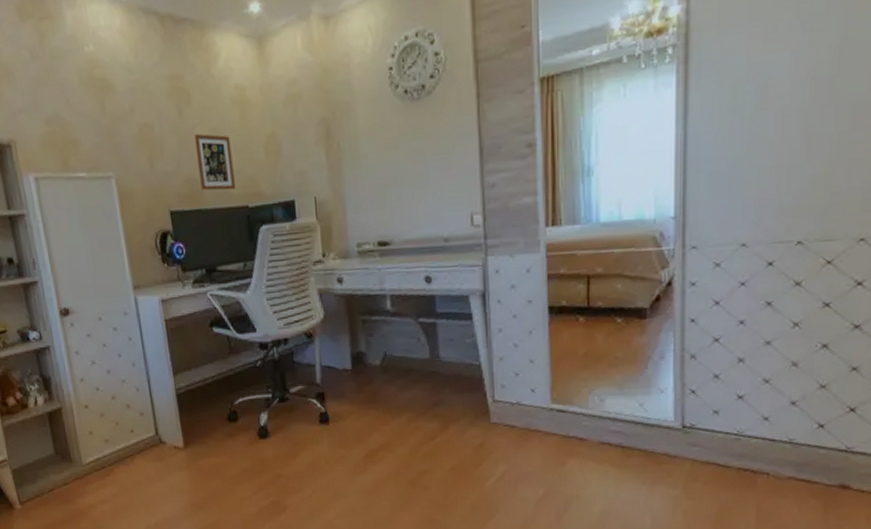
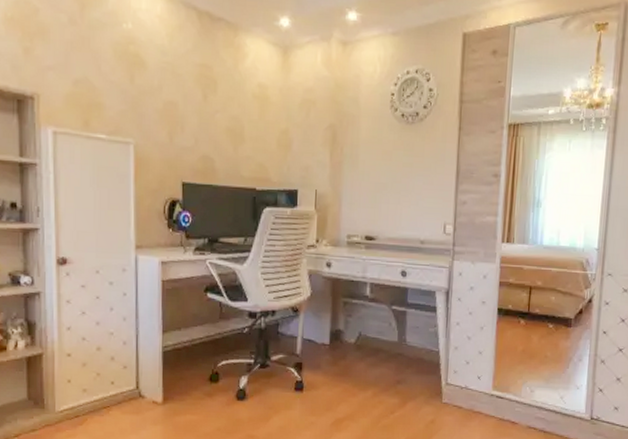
picture frame: present [194,134,236,191] -> none [214,119,248,172]

